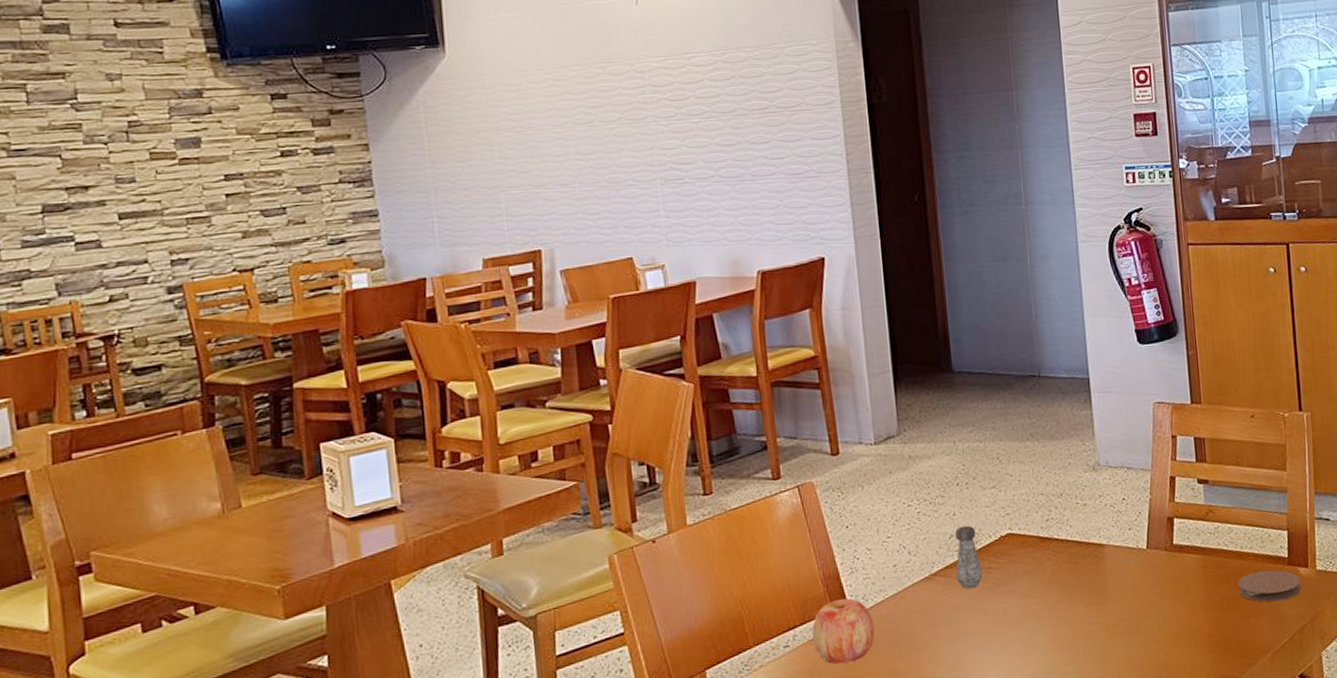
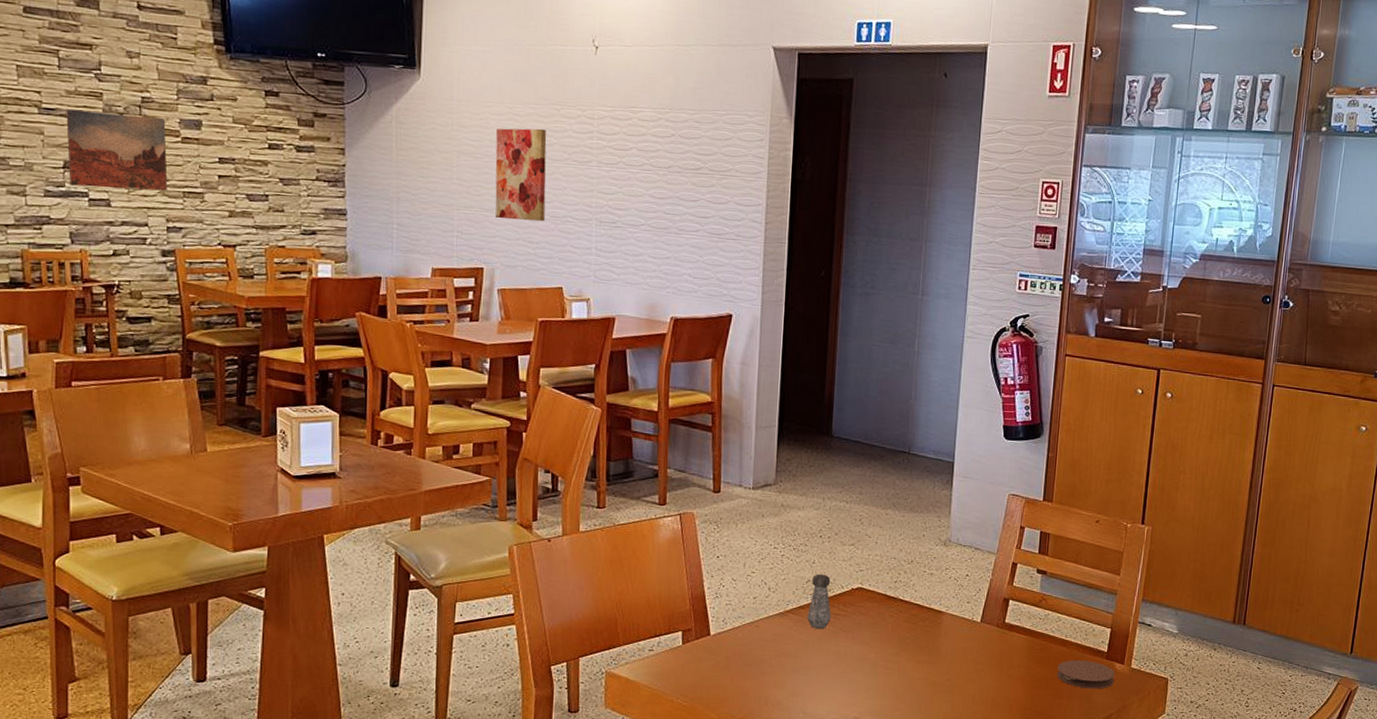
wall art: none [40,140,167,231] -> present [66,108,168,191]
wall art: none [537,90,603,194] -> present [495,128,547,222]
apple: present [811,598,875,664] -> none [674,618,729,674]

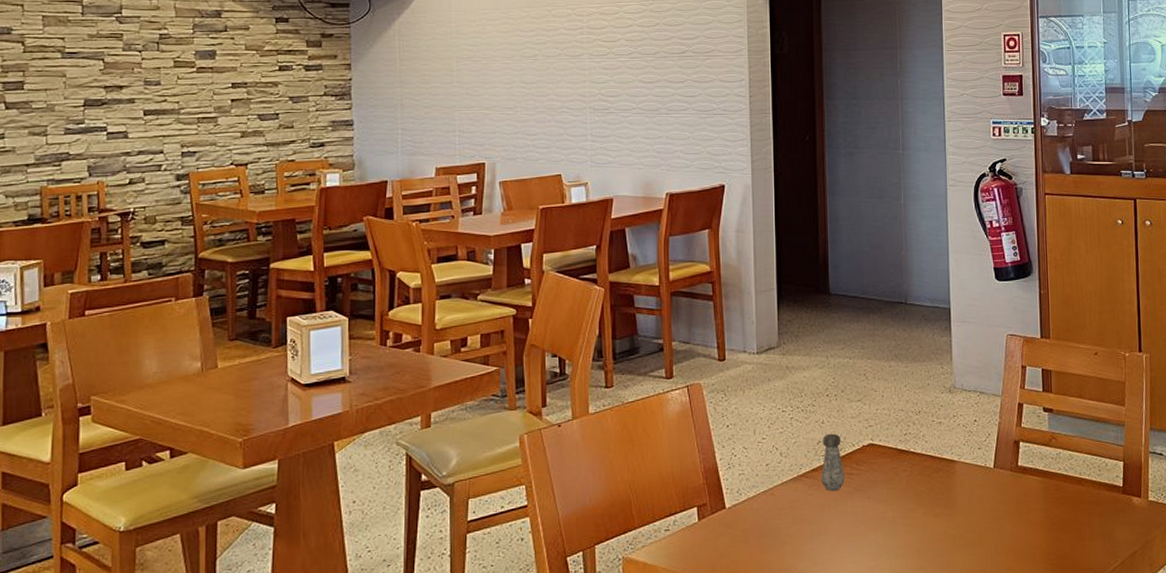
wall art: present [66,108,168,191] -> none [87,51,183,122]
wall art: present [495,128,547,222] -> none [493,29,541,115]
coaster: present [1057,660,1116,689] -> none [1076,497,1135,527]

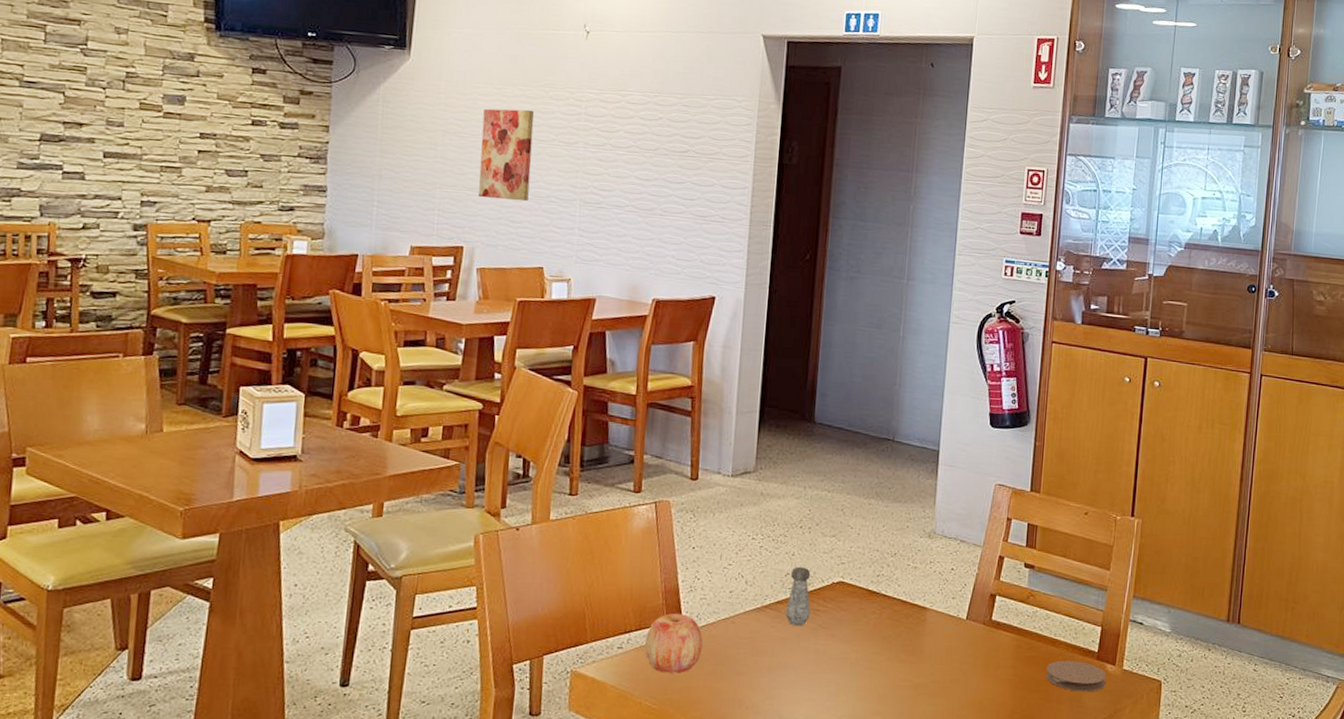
wall art: none [493,29,541,115] -> present [478,108,534,202]
apple: none [690,491,745,550] -> present [644,613,703,674]
coaster: none [1076,497,1135,527] -> present [1046,660,1107,692]

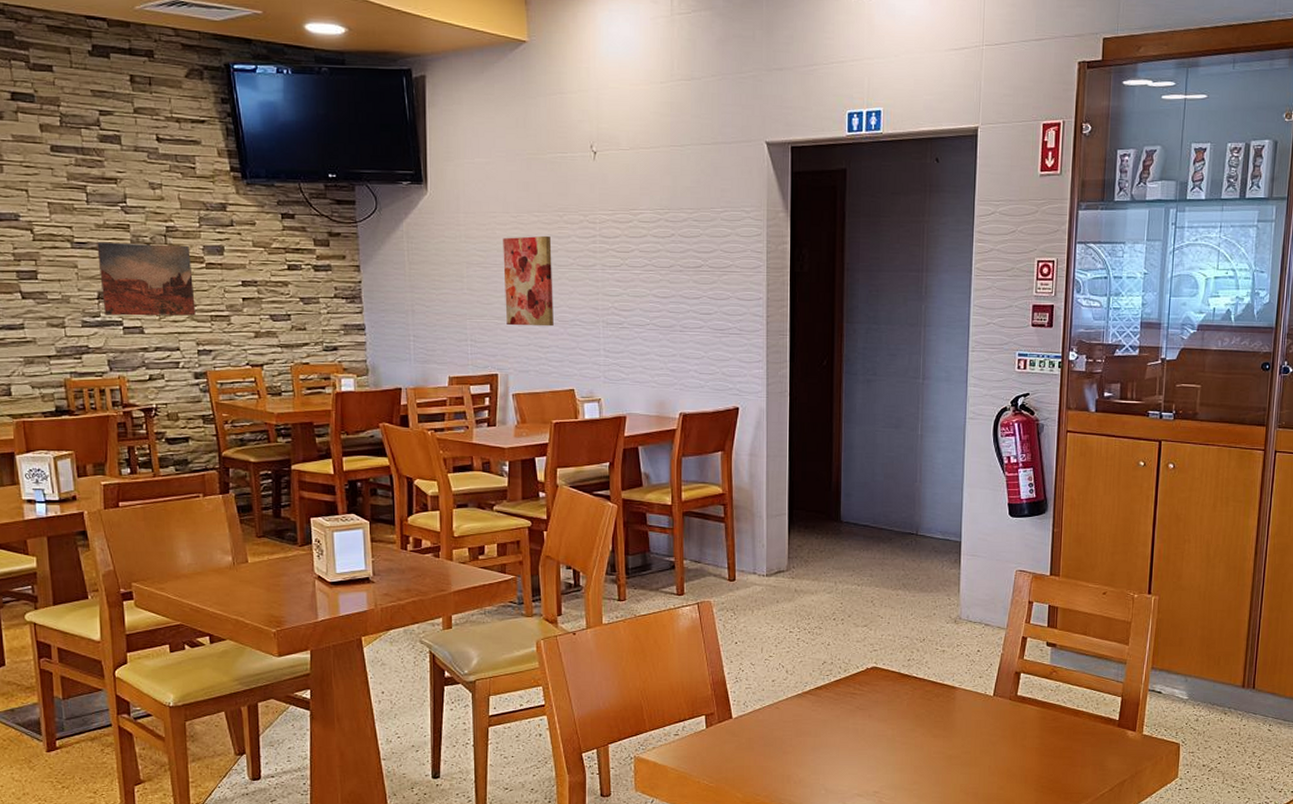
wall art: none [44,82,149,165] -> present [97,241,196,316]
apple: present [644,613,703,674] -> none [698,703,751,755]
salt shaker: present [785,566,811,626] -> none [825,655,848,709]
coaster: present [1046,660,1107,692] -> none [1070,729,1128,756]

